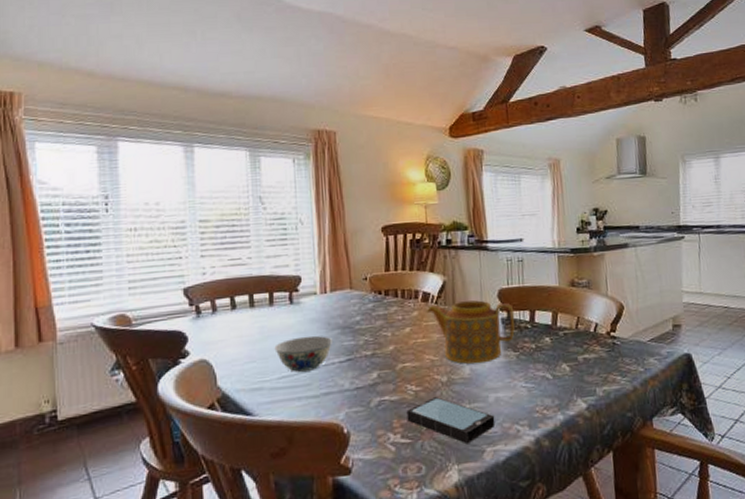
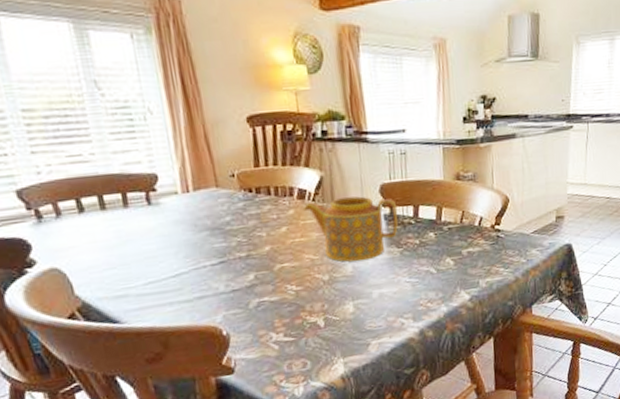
bowl: present [274,336,334,372] -> none [135,238,203,277]
smartphone: present [406,397,496,445] -> none [287,295,380,339]

